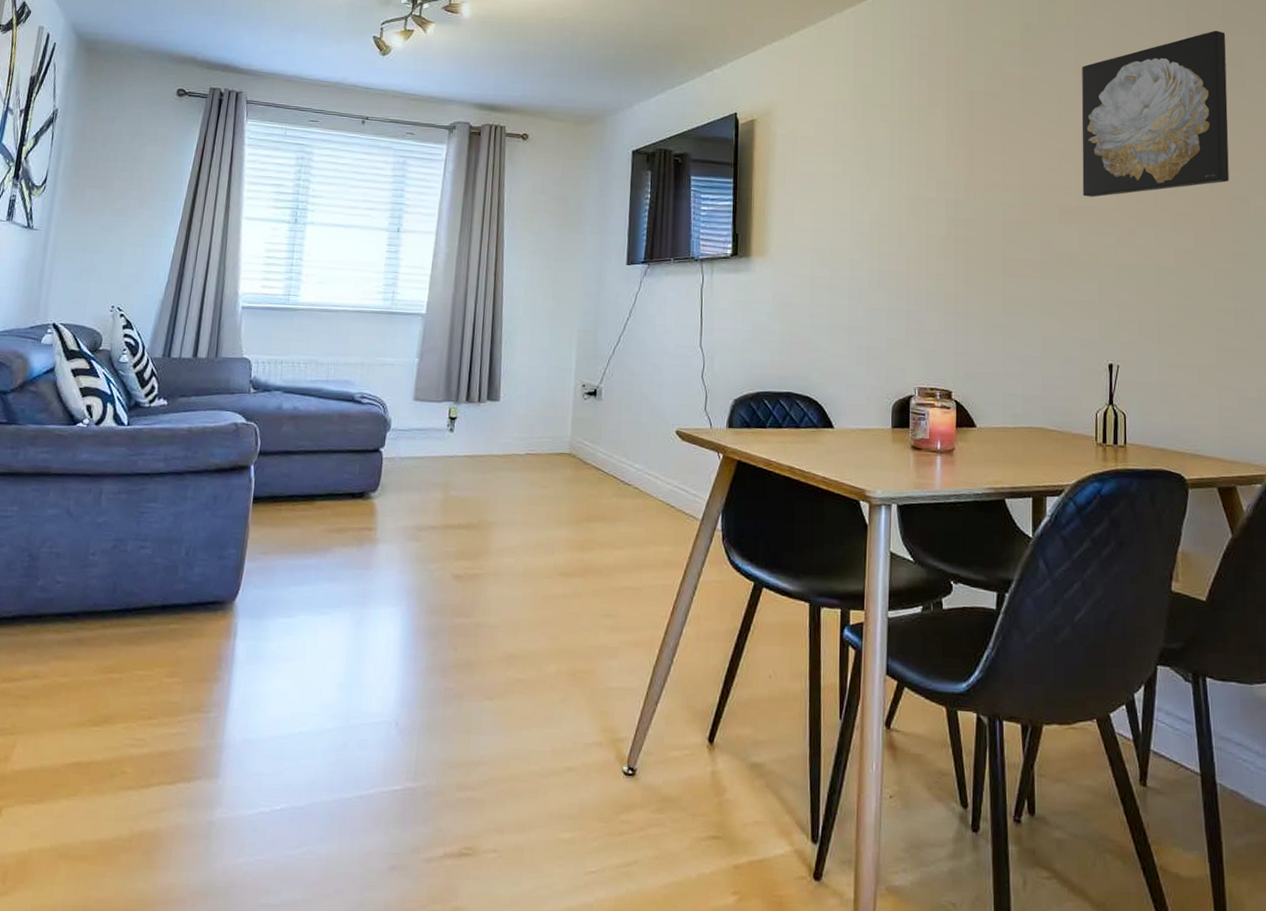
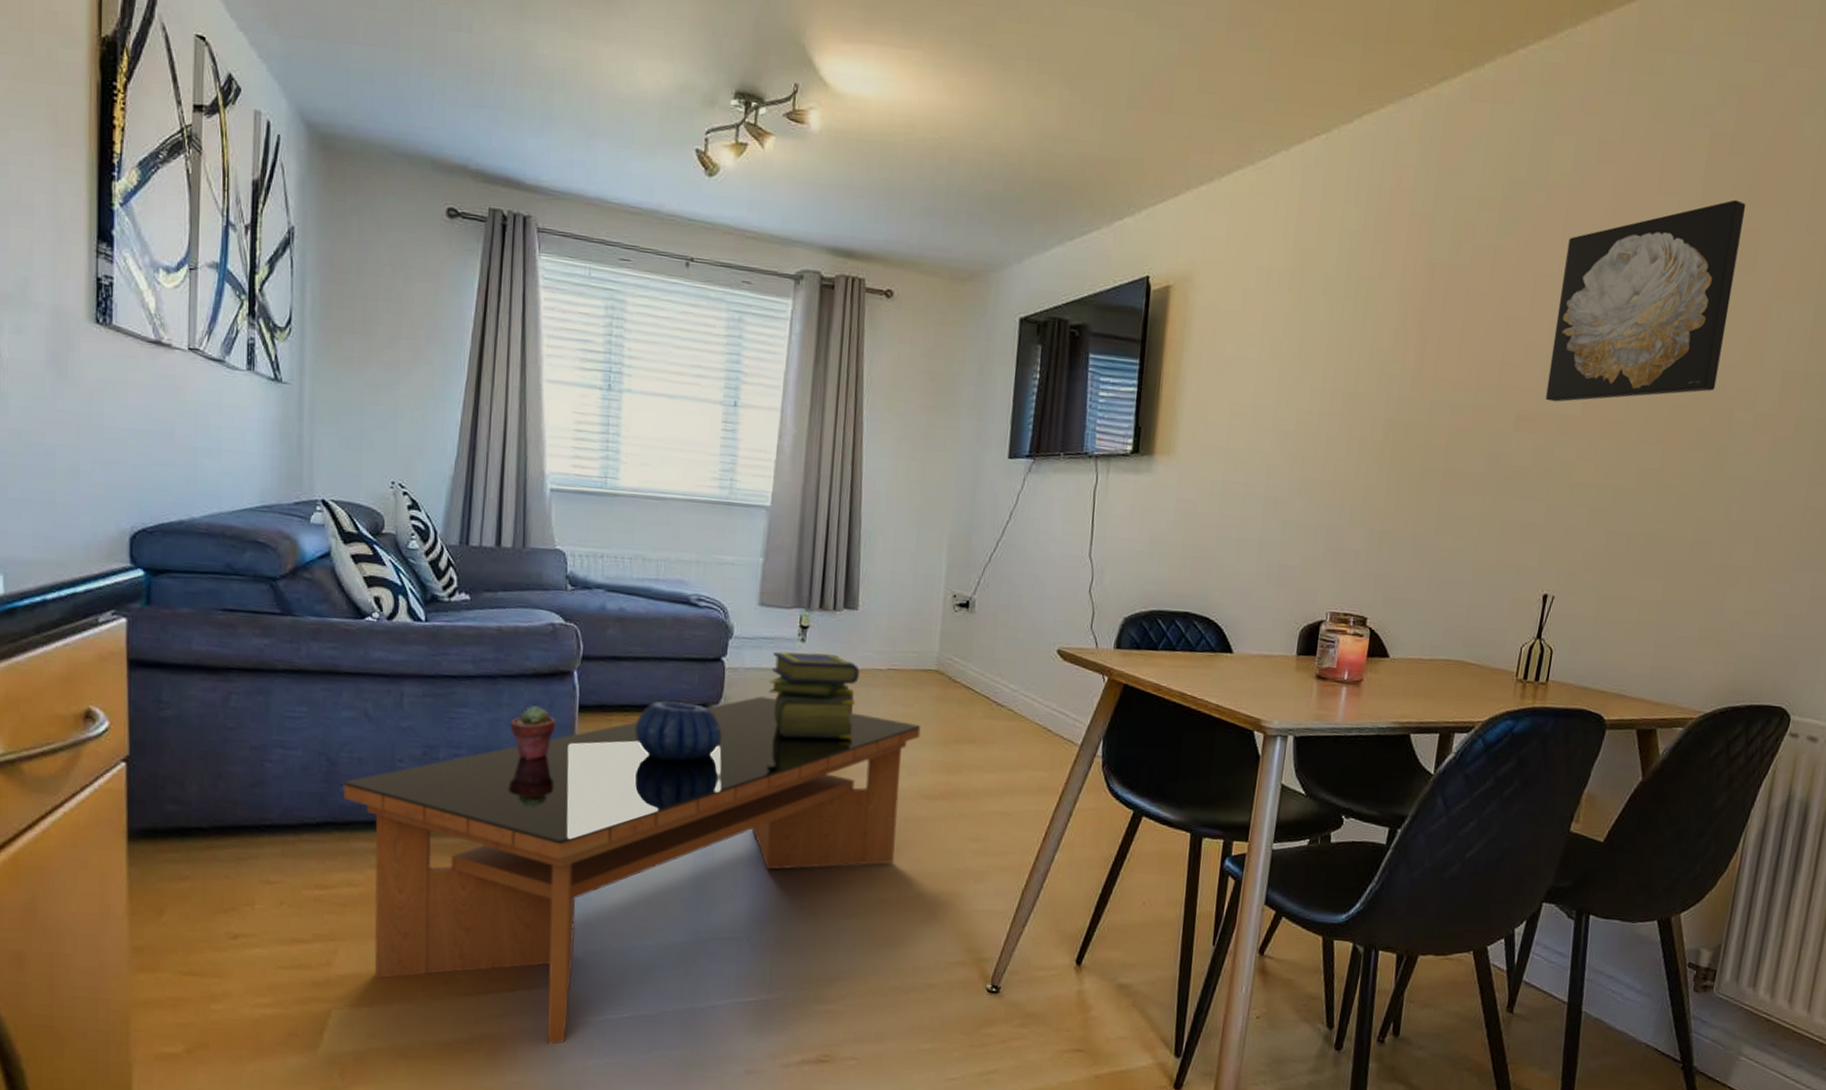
coffee table: none [39,483,556,841] -> present [342,696,921,1044]
potted succulent: none [191,498,232,550] -> present [510,705,556,760]
decorative bowl: none [301,490,378,547] -> present [635,701,722,762]
stack of books: none [420,440,501,521] -> present [768,651,860,739]

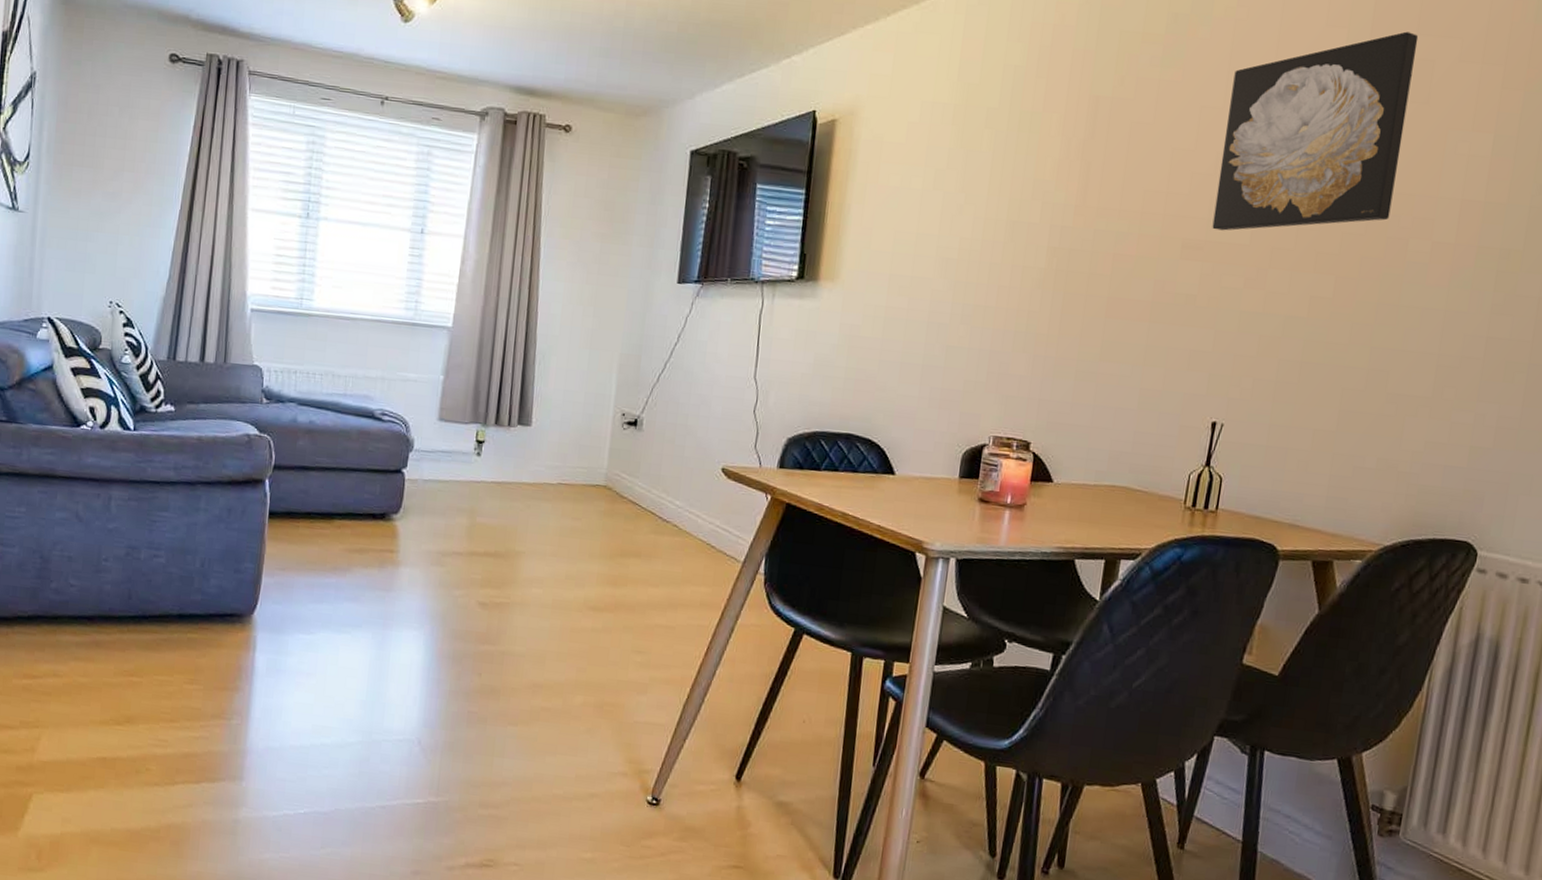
coffee table: present [342,696,921,1044] -> none [53,507,589,836]
potted succulent: present [510,705,556,760] -> none [205,511,248,563]
decorative bowl: present [635,701,722,762] -> none [320,509,400,568]
stack of books: present [768,651,860,739] -> none [444,464,532,551]

